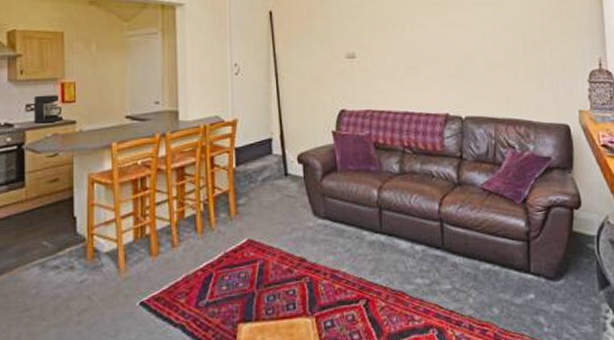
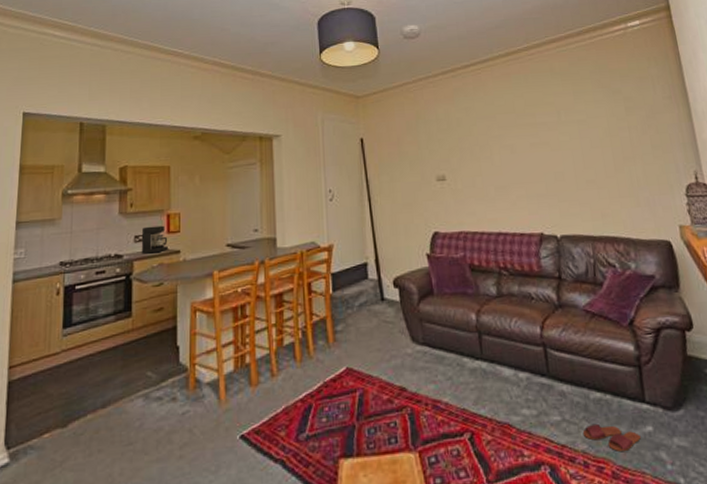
slippers: none [470,291,523,317] -> present [582,423,641,452]

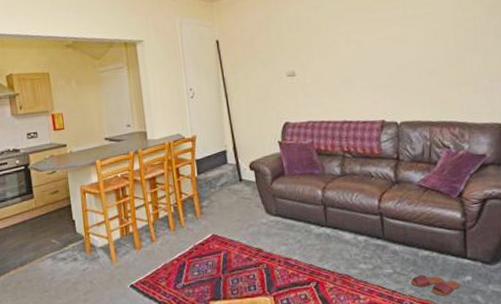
coffee maker: present [142,225,168,254] -> none [33,124,56,148]

